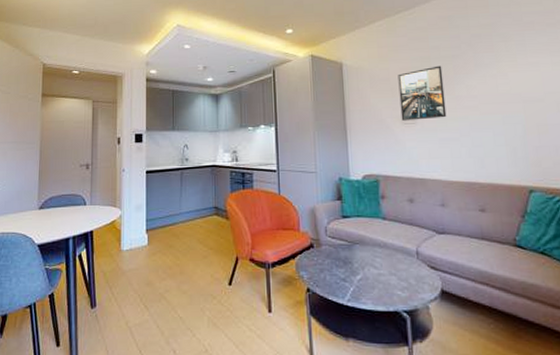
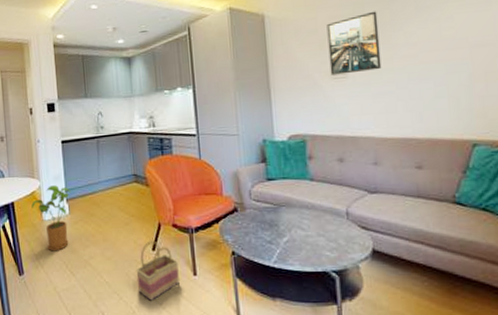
house plant: none [110,215,152,283] -> present [31,185,71,251]
basket: none [211,275,254,338] -> present [136,240,179,301]

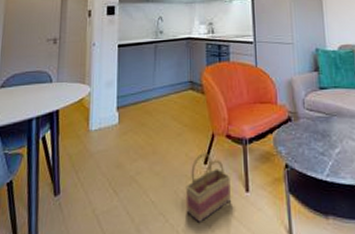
house plant: present [31,185,71,251] -> none [78,92,123,166]

